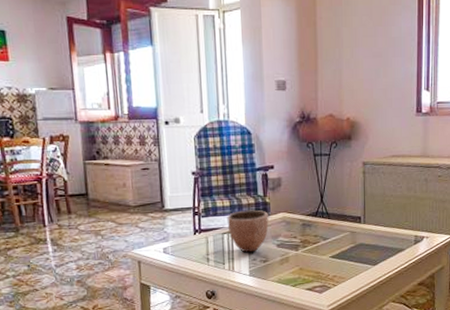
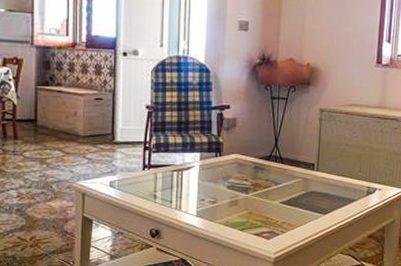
decorative bowl: present [227,209,269,253] -> none [178,148,221,192]

